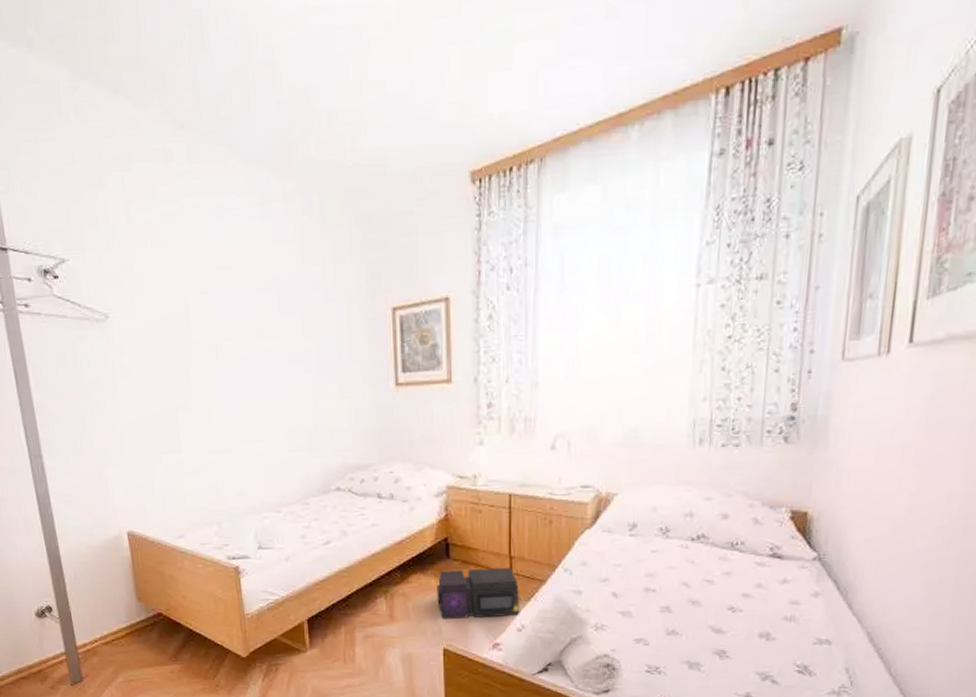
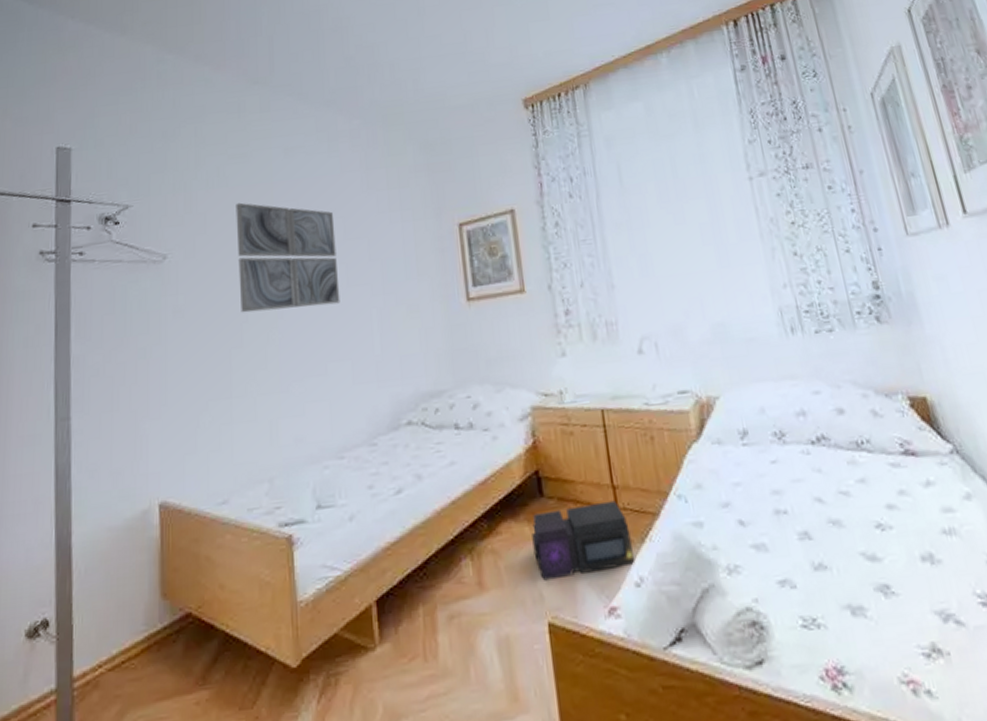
wall art: none [170,265,276,378] -> present [236,202,340,313]

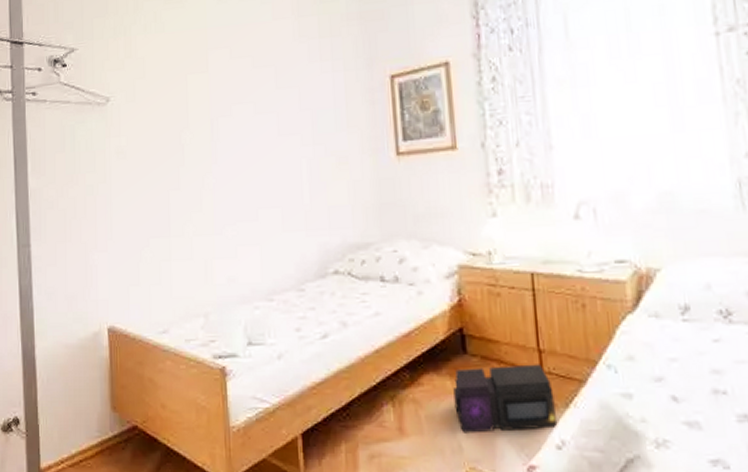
wall art: present [236,202,340,313] -> none [172,48,271,157]

